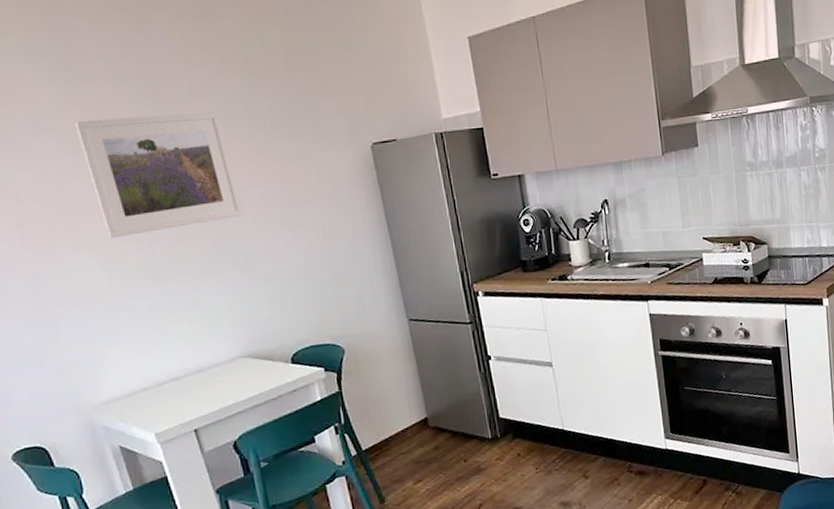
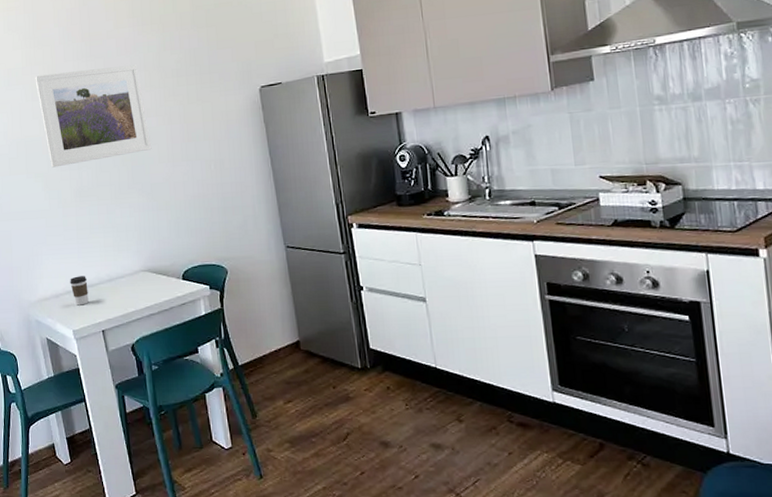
coffee cup: none [146,368,174,404] -> present [70,276,89,306]

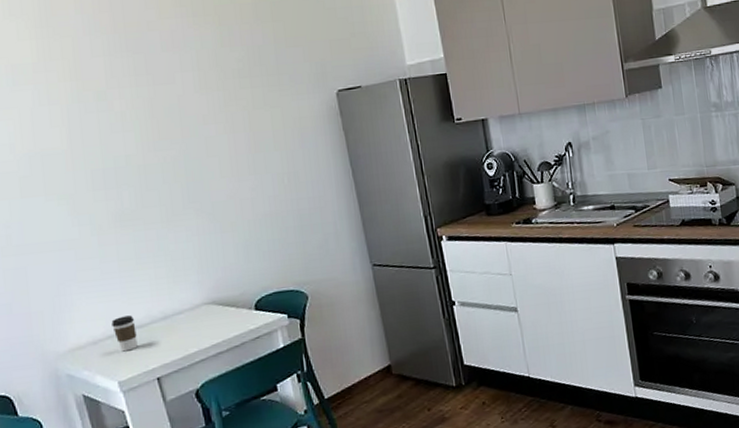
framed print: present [35,65,152,168] -> none [51,63,211,187]

